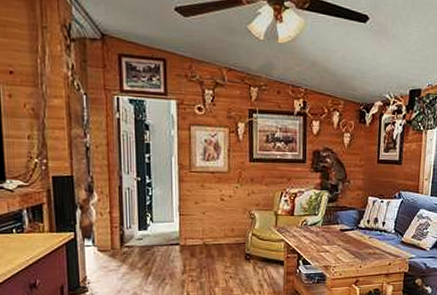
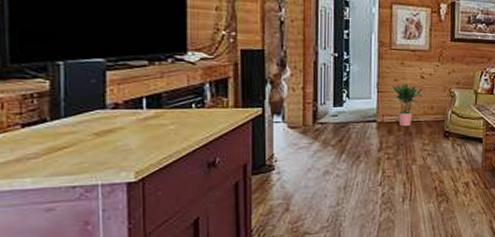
potted plant: none [194,206,223,250] -> present [393,83,423,127]

